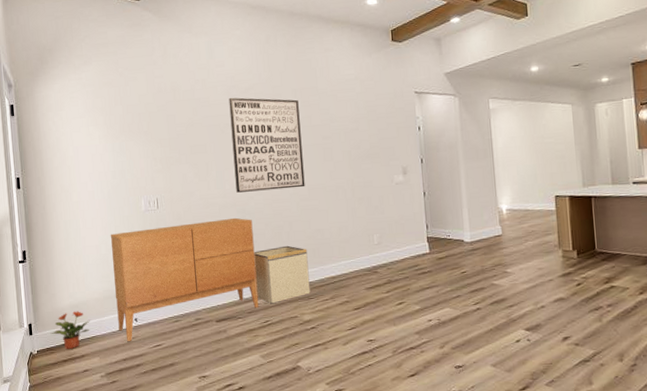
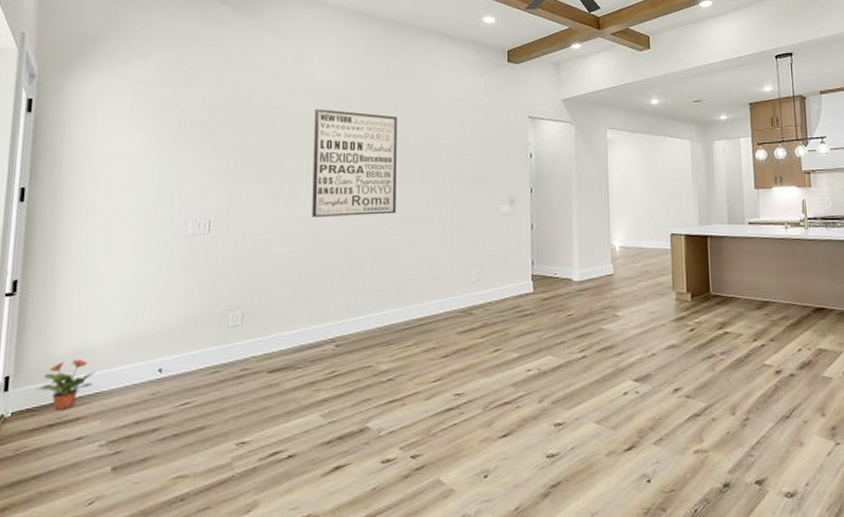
sideboard: present [110,217,259,341] -> none [134,246,328,398]
storage bin: present [254,245,311,304] -> none [324,281,391,351]

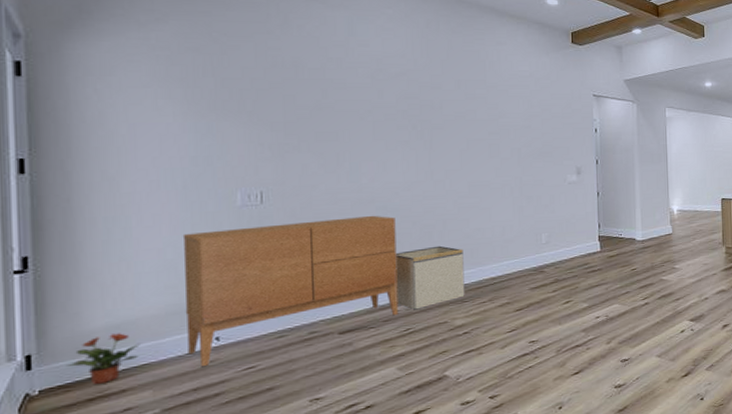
sideboard: none [134,246,328,398] -> present [182,215,399,366]
wall art: present [312,108,397,217] -> none [372,81,465,188]
storage bin: none [324,281,391,351] -> present [395,245,465,310]

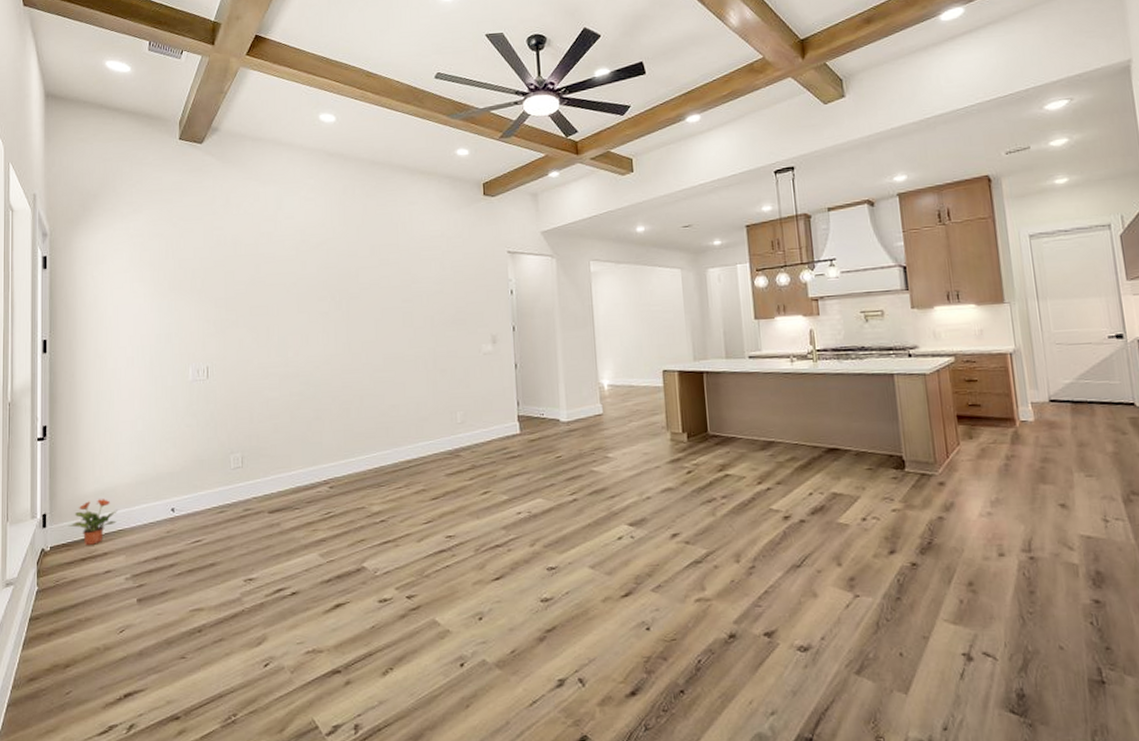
sideboard: present [182,215,399,366] -> none [149,390,320,536]
storage bin: present [395,245,465,310] -> none [317,423,381,492]

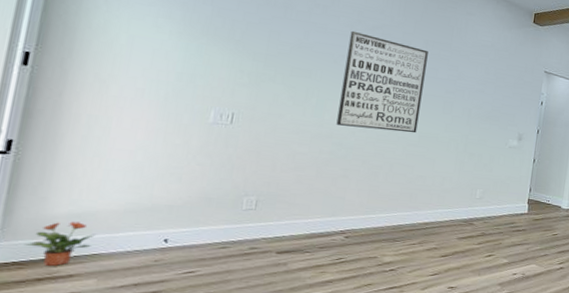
wall art: none [297,253,380,361] -> present [336,30,428,133]

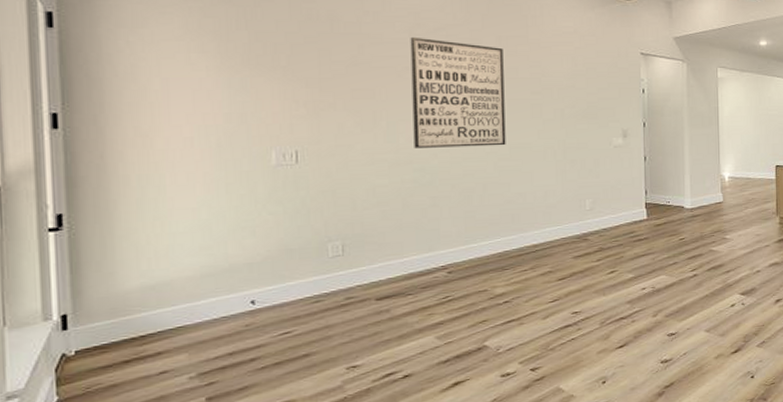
potted plant: present [23,221,95,266] -> none [101,294,175,346]

